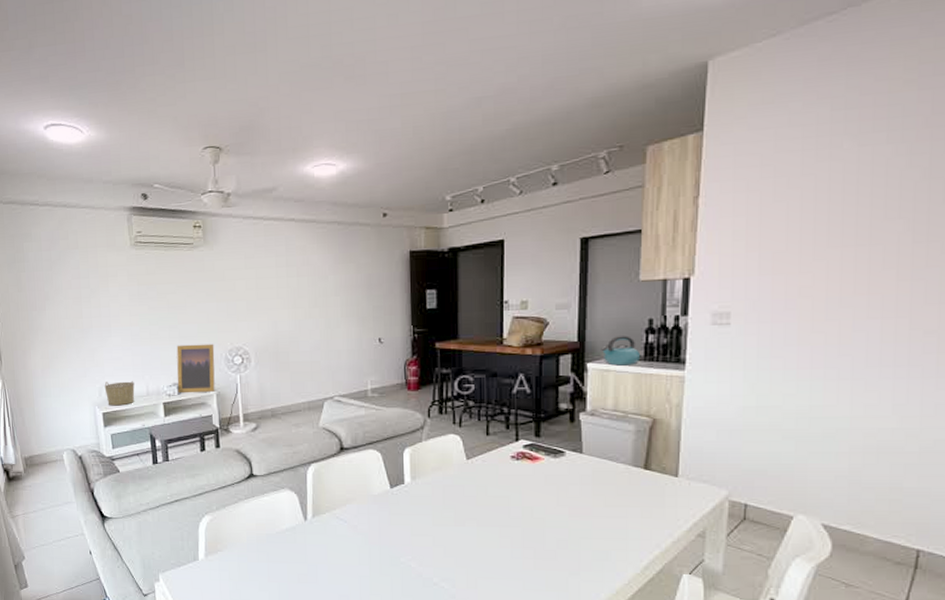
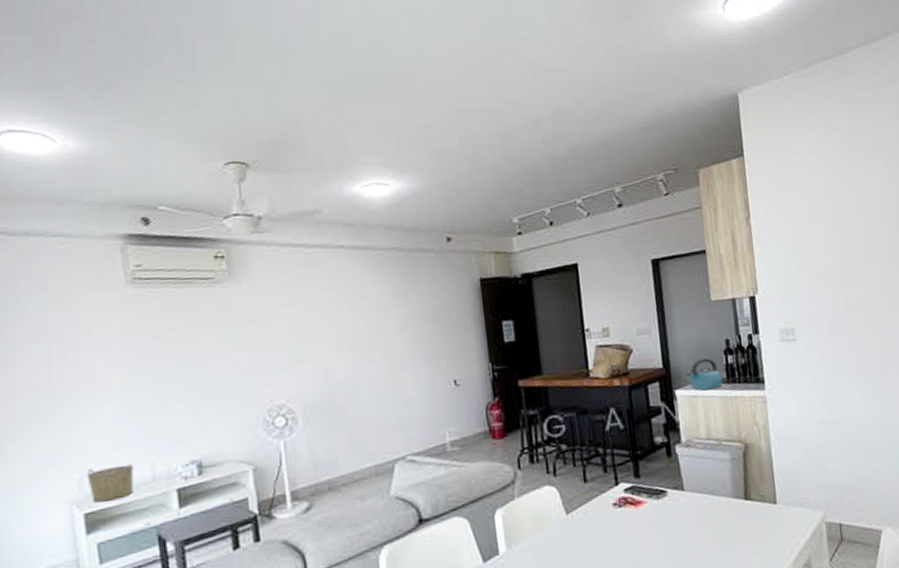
picture frame: present [176,344,215,392] -> none [194,403,251,473]

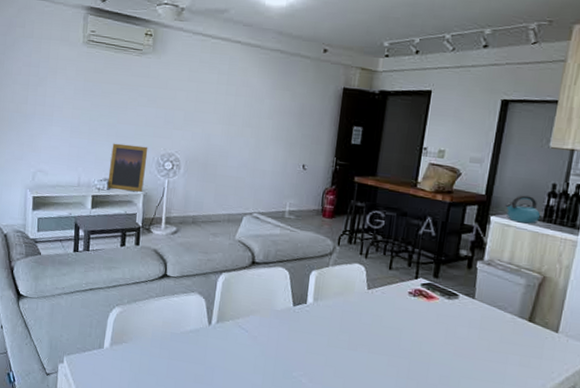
basket: present [87,464,134,503] -> none [38,168,67,193]
picture frame: none [194,403,251,473] -> present [107,143,148,192]

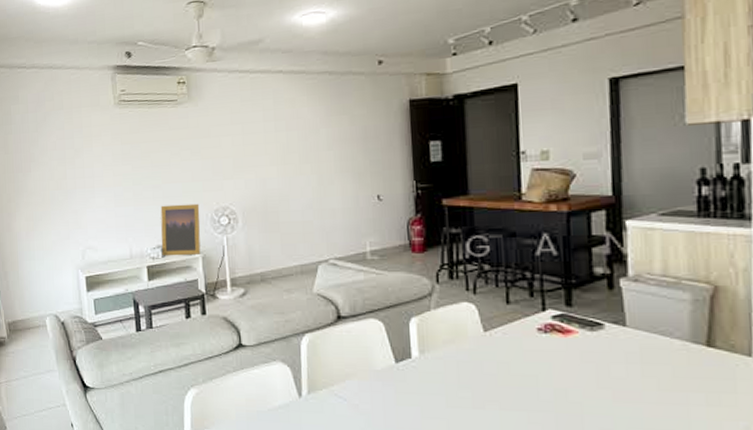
kettle: present [505,195,541,224] -> none [642,188,694,223]

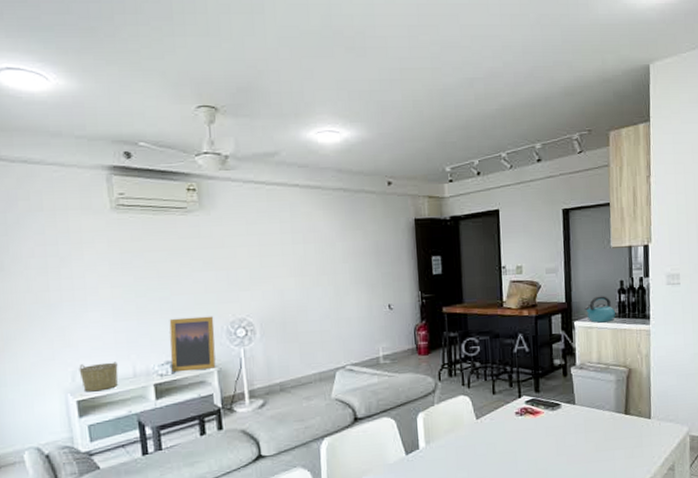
basket: none [87,243,118,270] -> present [79,362,119,392]
kettle: none [642,188,694,223] -> present [584,296,616,323]

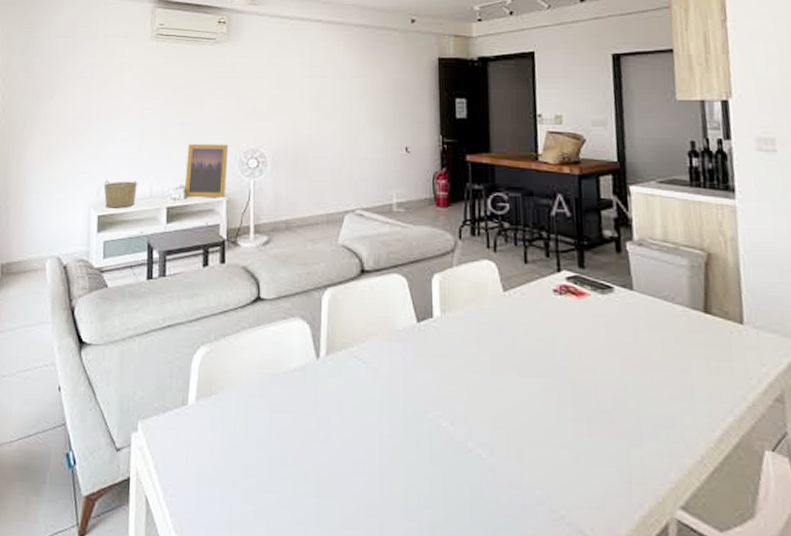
kettle: present [584,296,616,323] -> none [643,158,687,191]

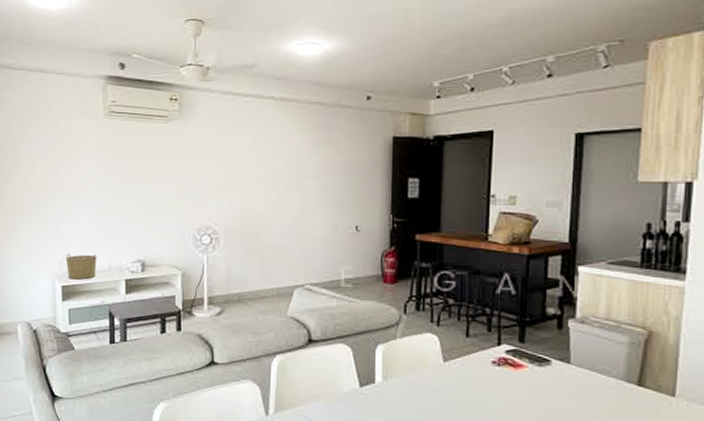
picture frame: present [184,143,229,197] -> none [141,220,183,271]

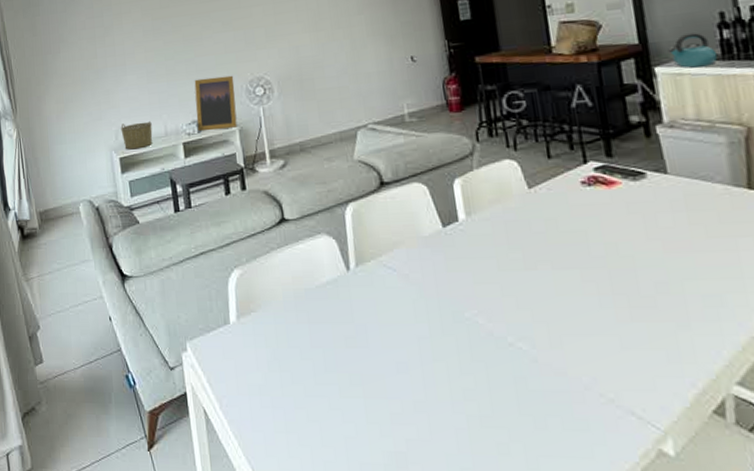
picture frame: none [141,220,183,271] -> present [194,75,238,131]
kettle: none [594,239,637,272] -> present [668,33,718,68]

